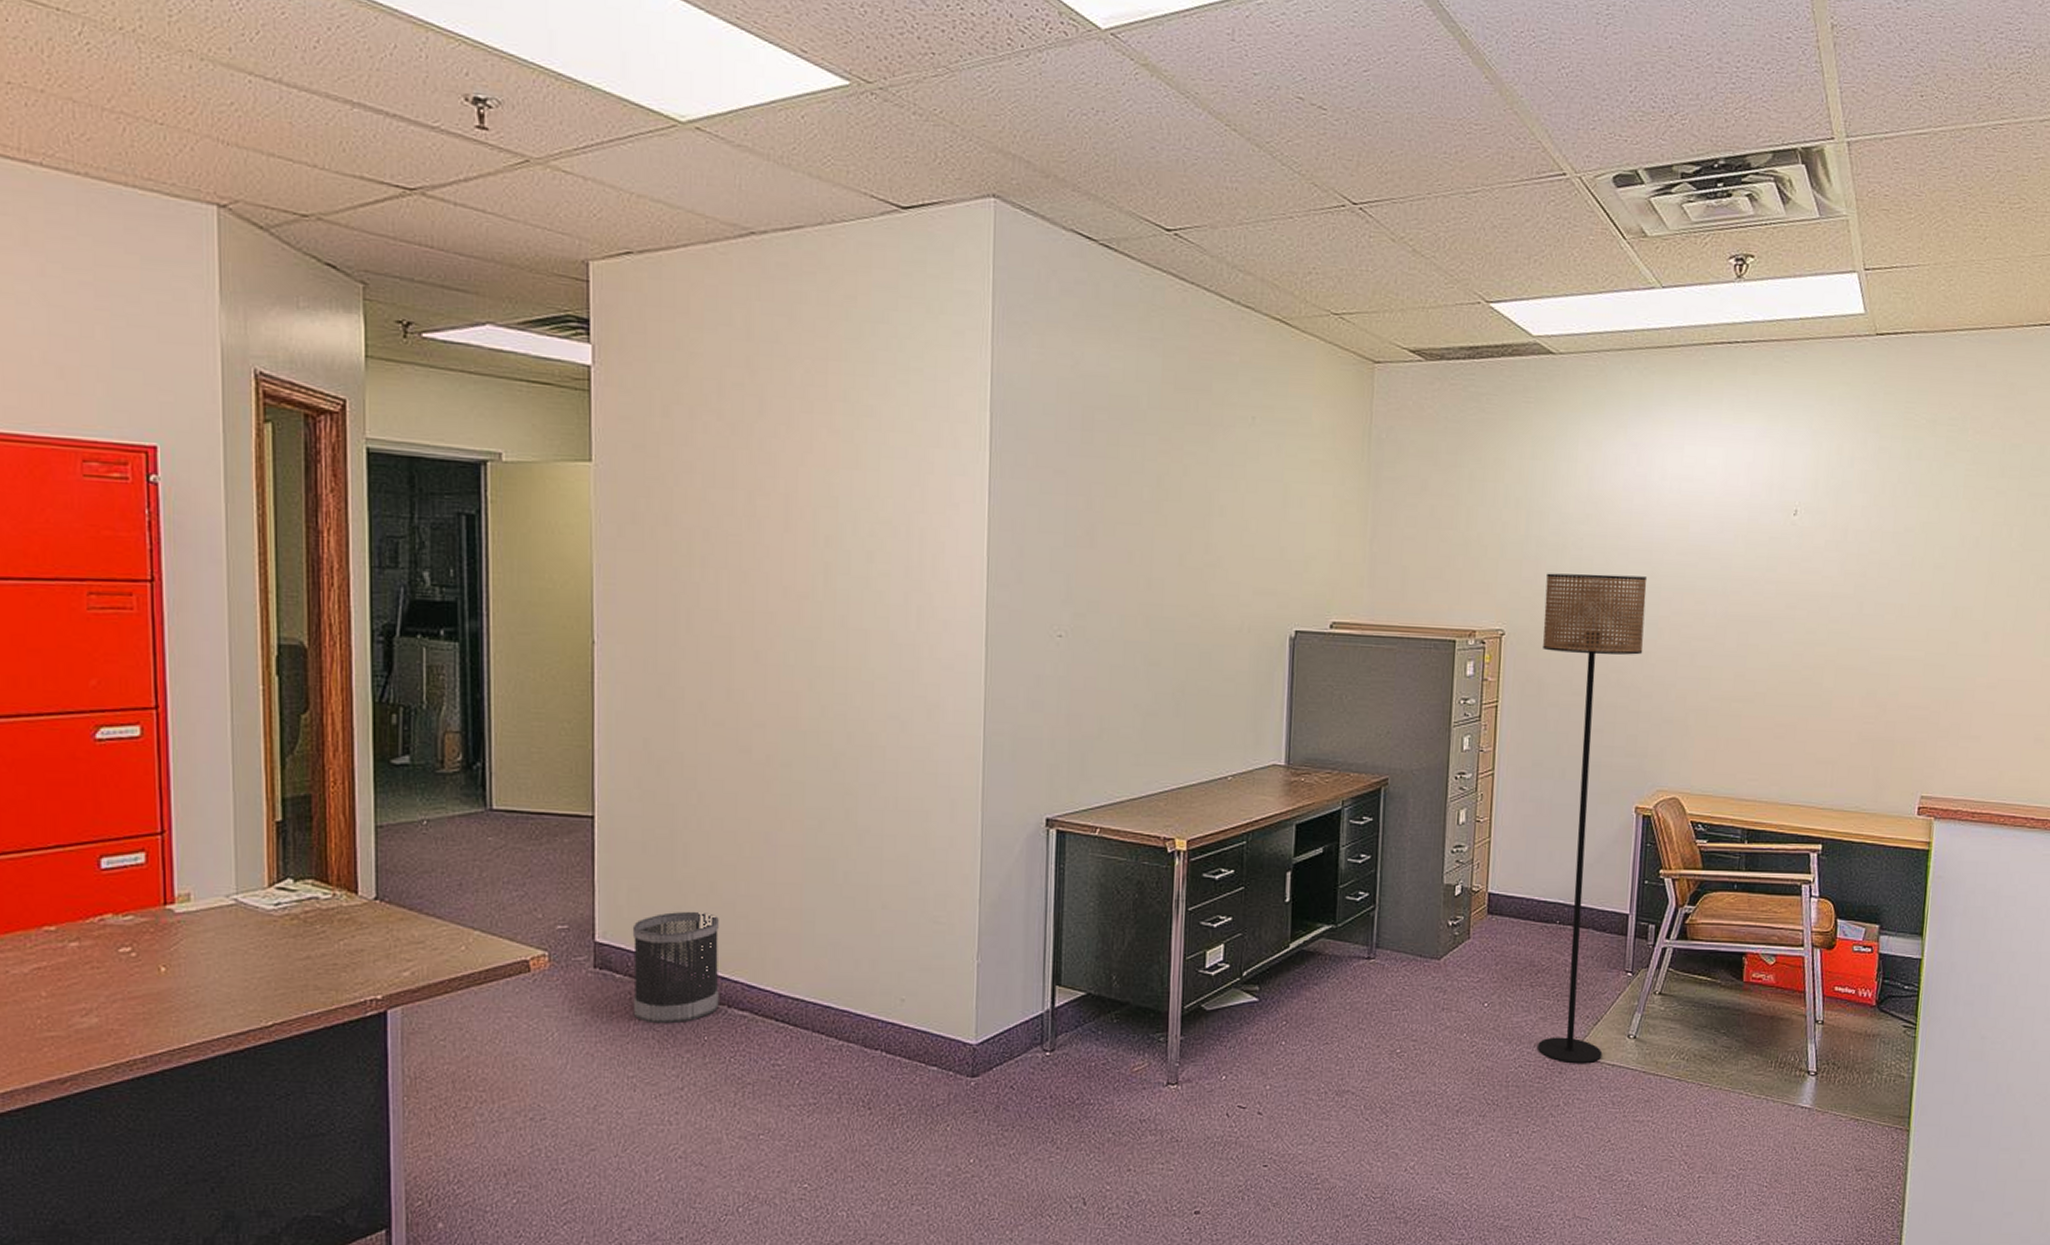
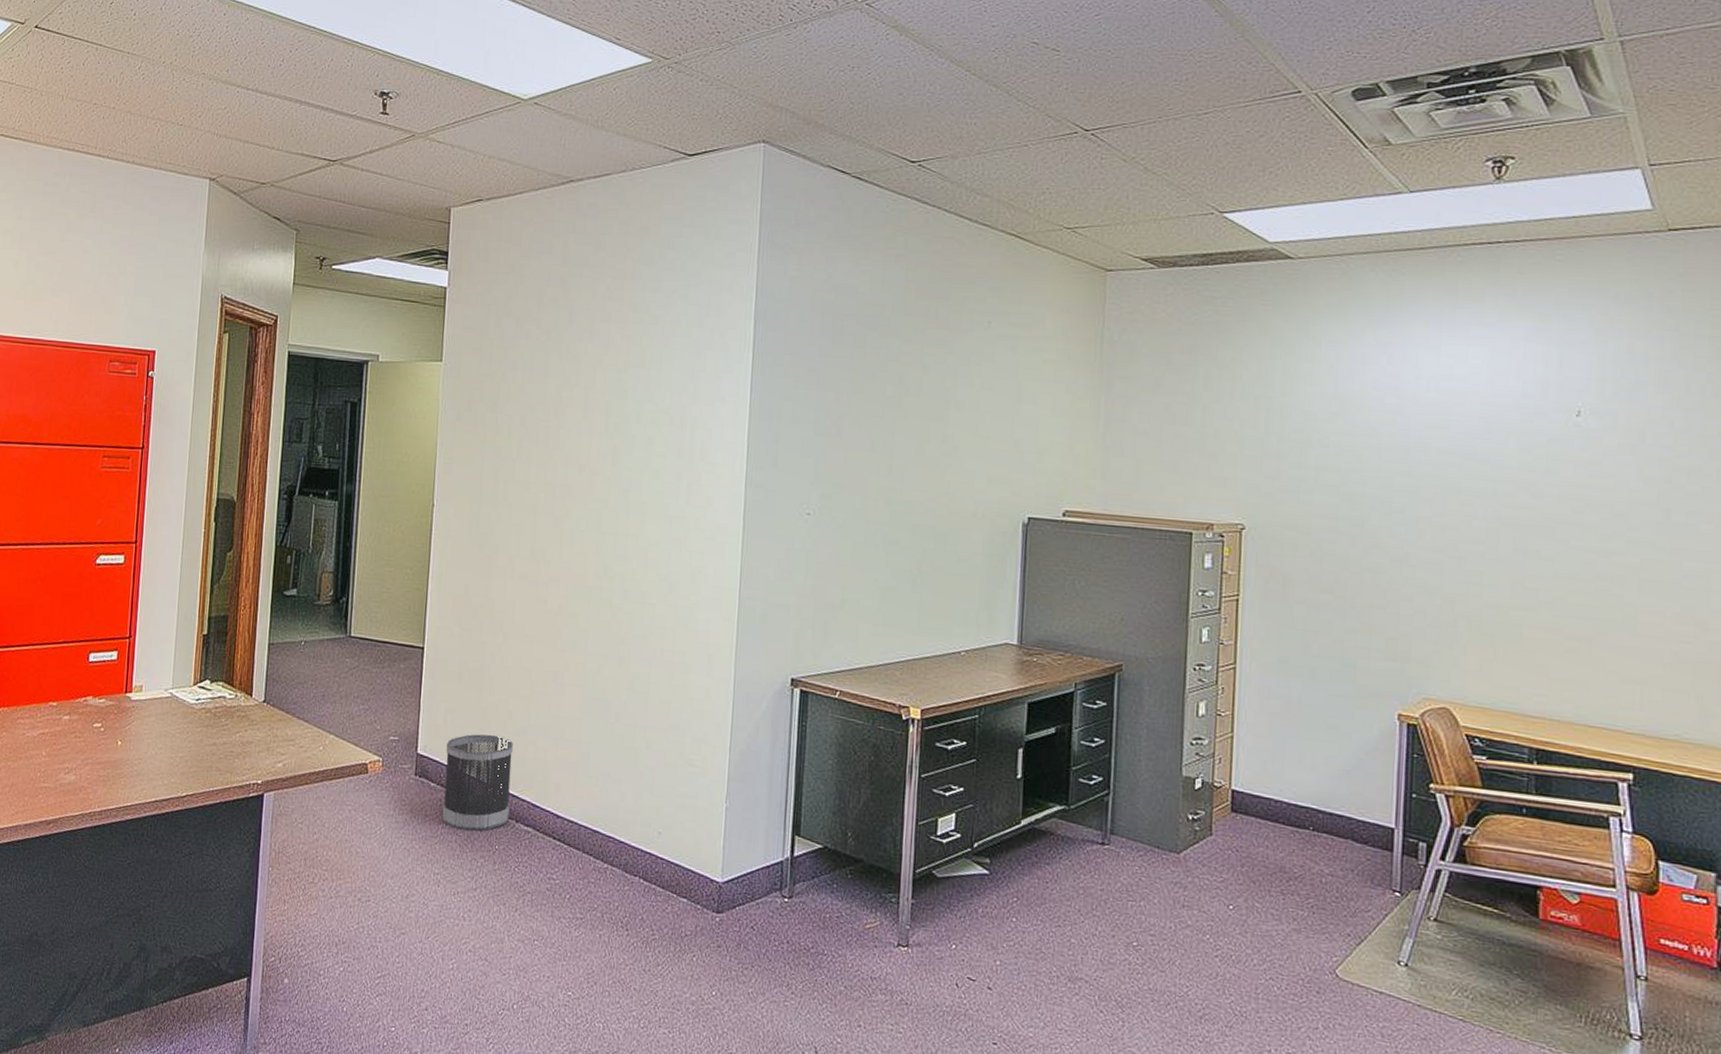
floor lamp: present [1538,573,1648,1064] -> none [1287,470,1404,987]

